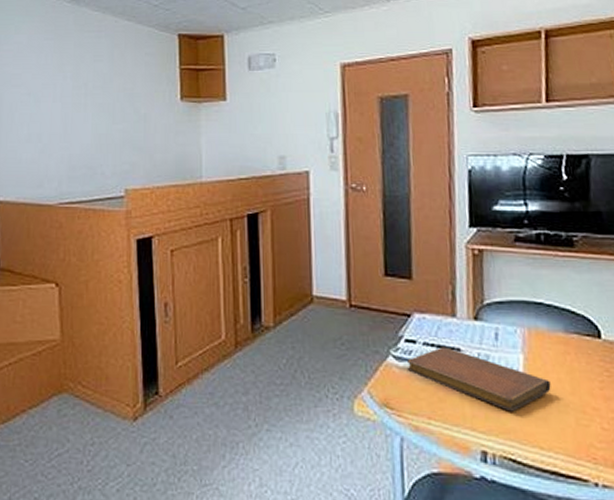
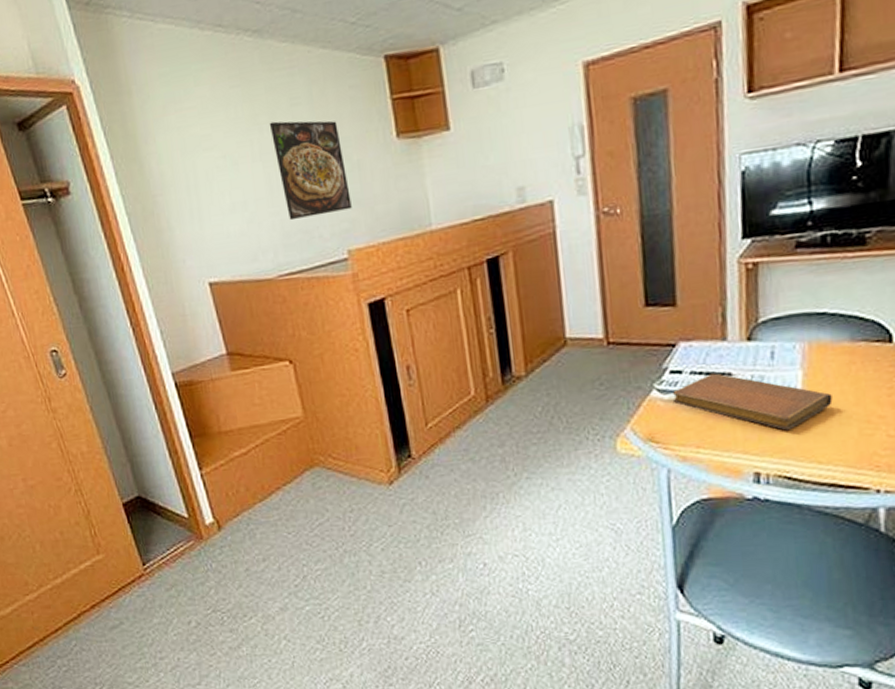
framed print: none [72,72,134,156] -> present [269,120,352,221]

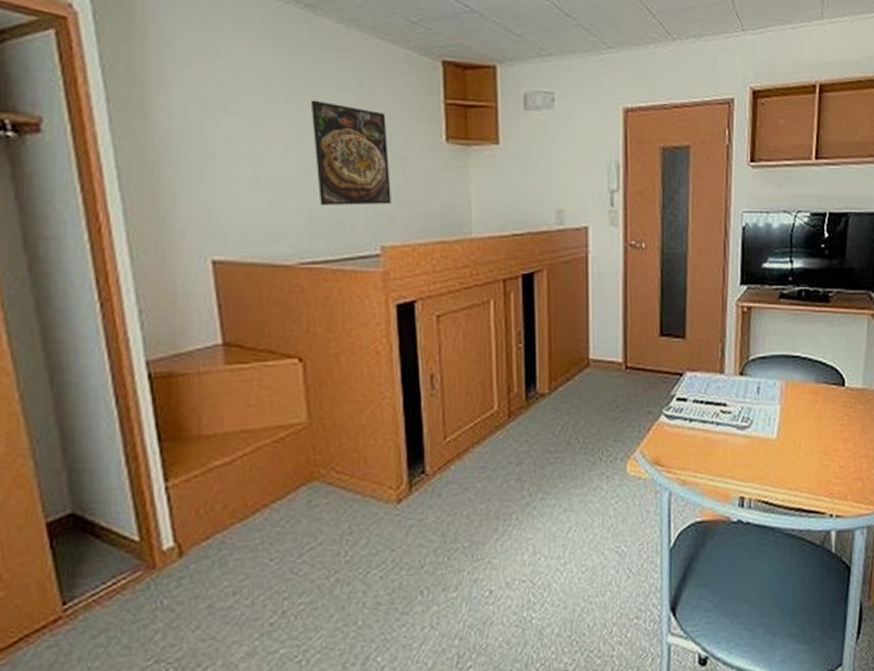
notebook: present [673,373,833,431] -> none [678,403,801,459]

